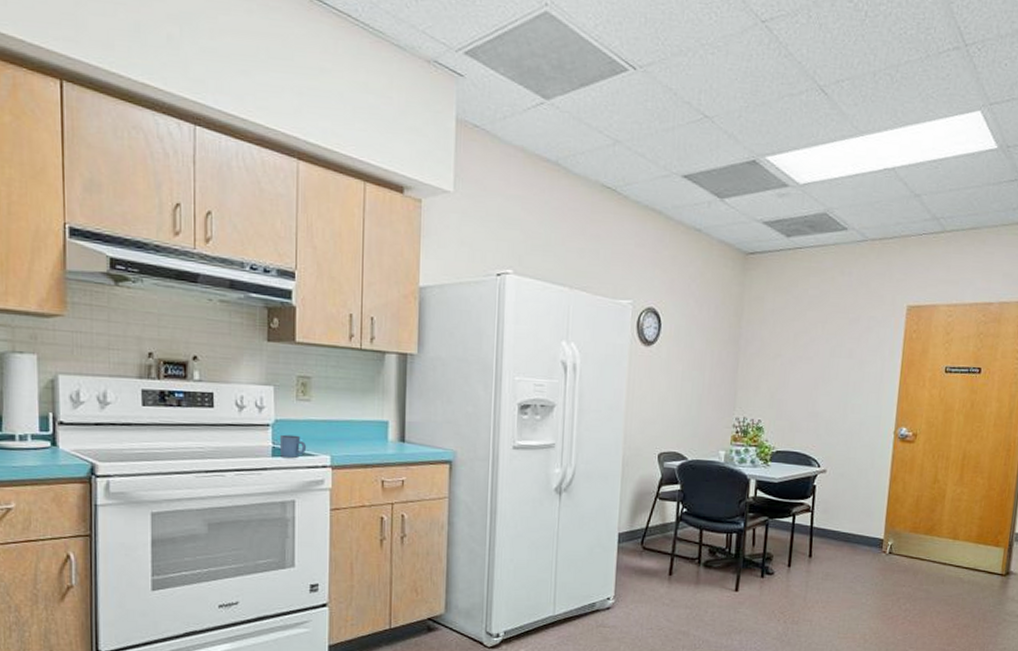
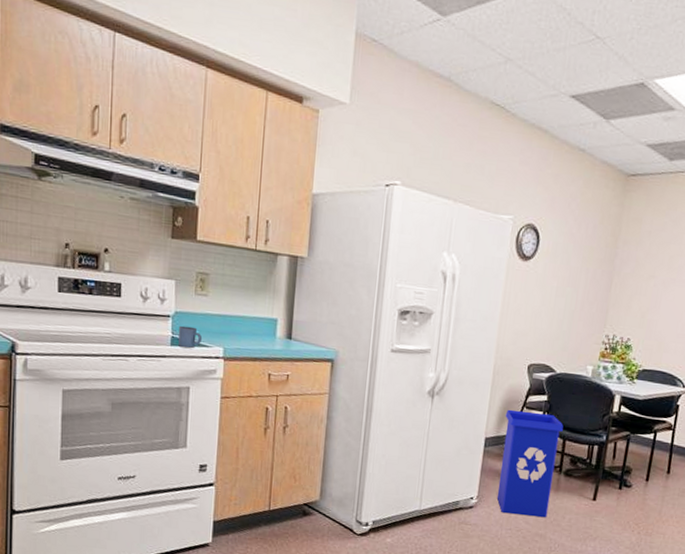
recycling bin: none [634,501,699,614] -> present [496,409,564,518]

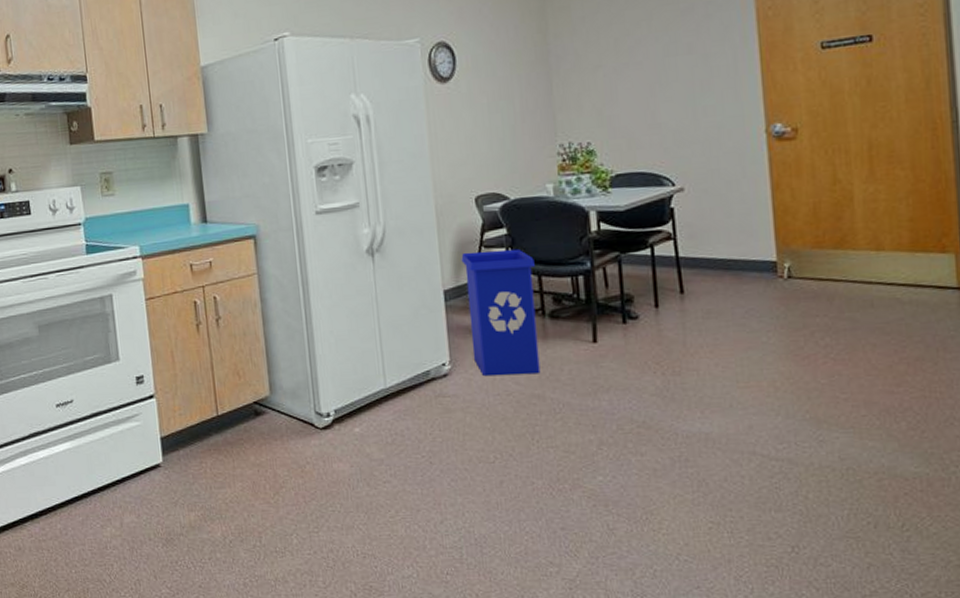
mug: present [178,325,203,349] -> none [91,230,117,255]

